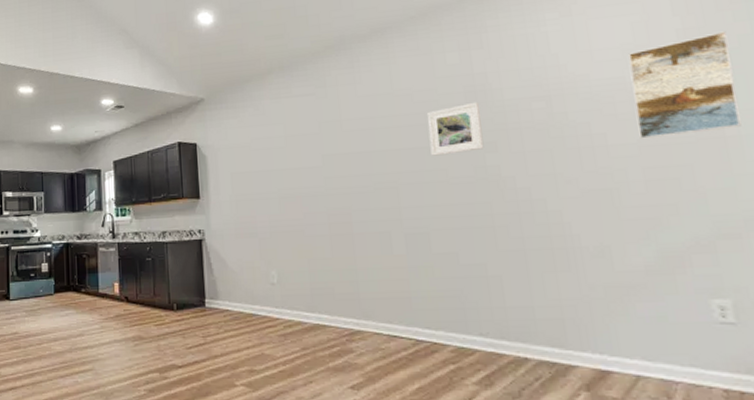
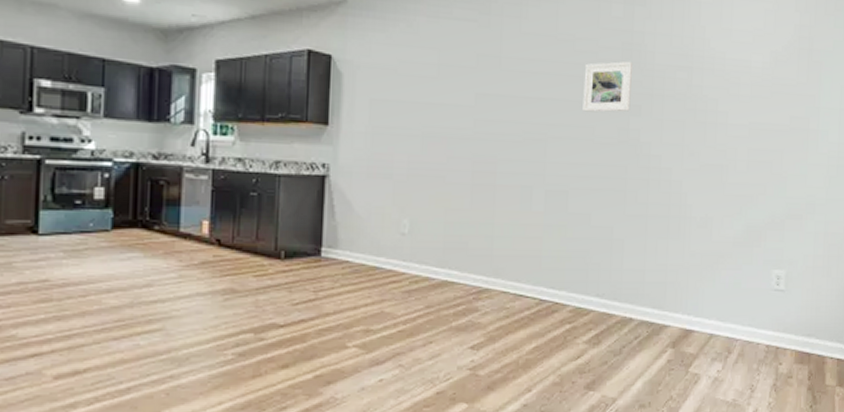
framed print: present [628,31,742,139] -> none [751,34,827,123]

